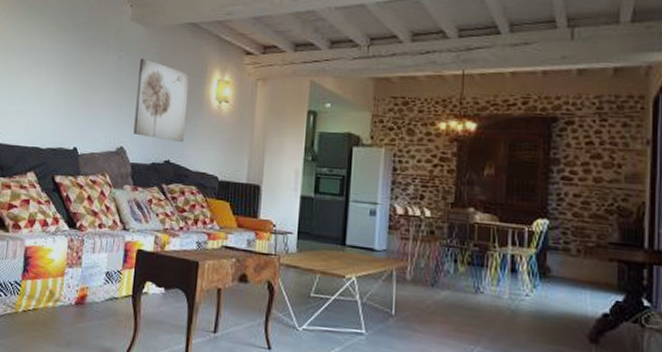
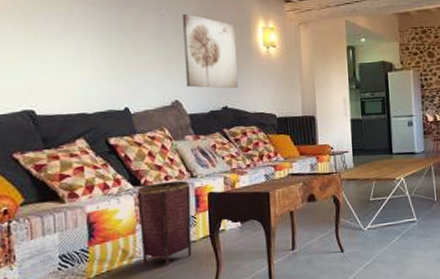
woven basket: none [66,229,121,318] -> present [137,181,192,267]

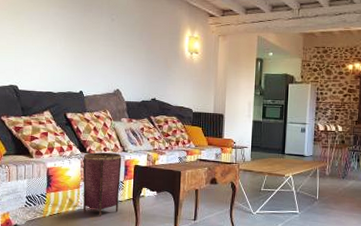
wall art: present [183,13,239,89] -> none [126,20,168,84]

